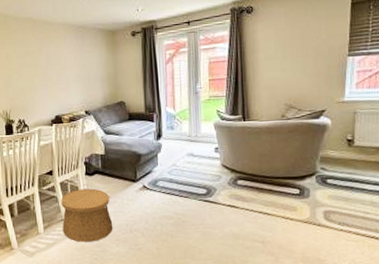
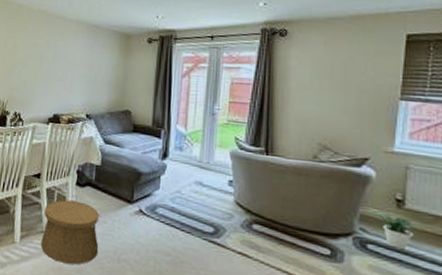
potted plant: none [326,152,369,178] -> present [368,211,425,249]

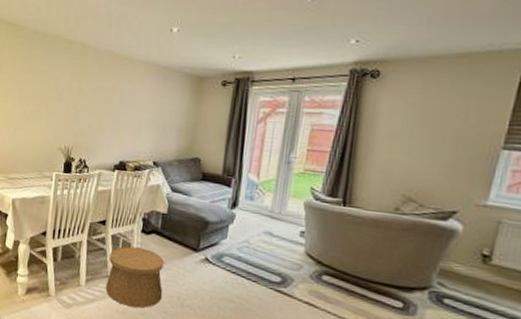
potted plant: present [368,211,425,249] -> none [449,265,510,305]

